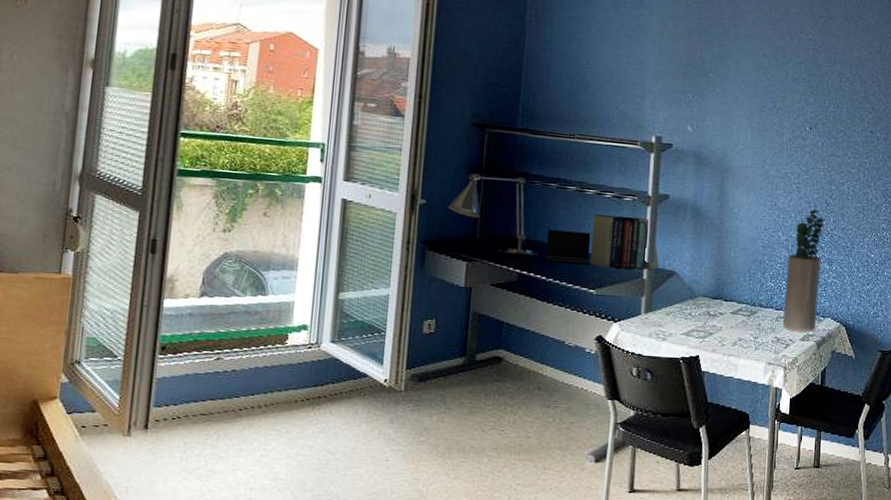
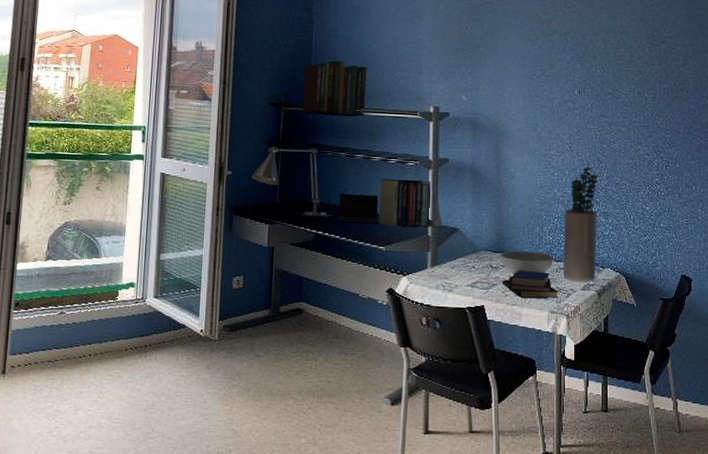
books: none [509,78,584,144] -> present [302,60,367,117]
bowl: none [718,297,775,323] -> present [500,250,554,275]
book: none [719,318,778,349] -> present [502,269,559,299]

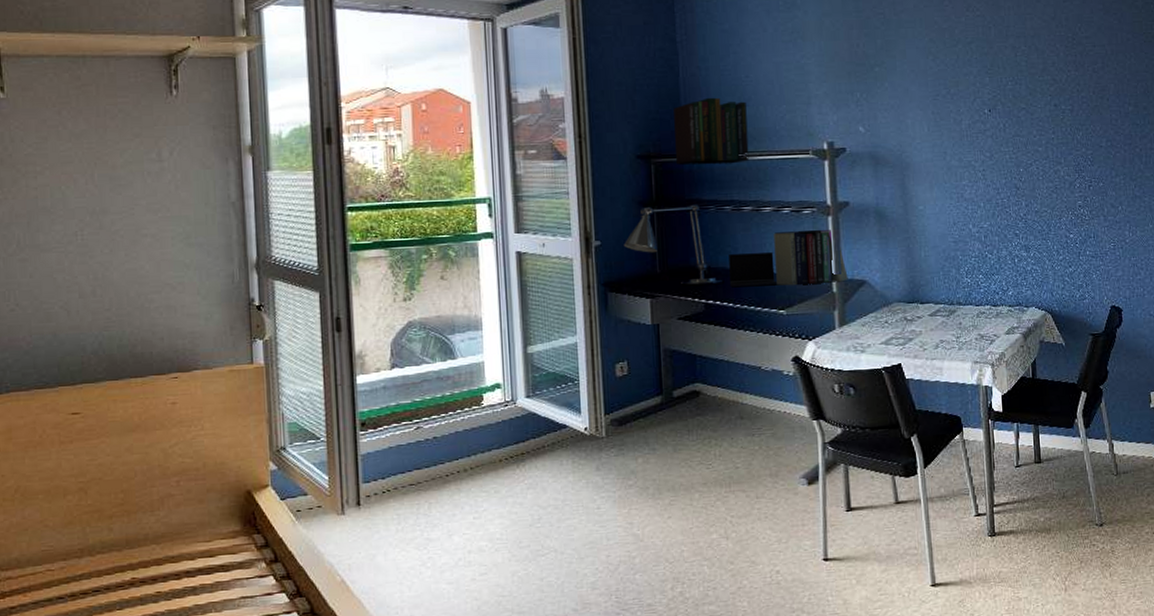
bowl: present [500,250,554,275] -> none [914,297,974,326]
book: present [502,269,559,299] -> none [919,319,982,350]
vase: present [563,161,598,283] -> none [982,189,1020,326]

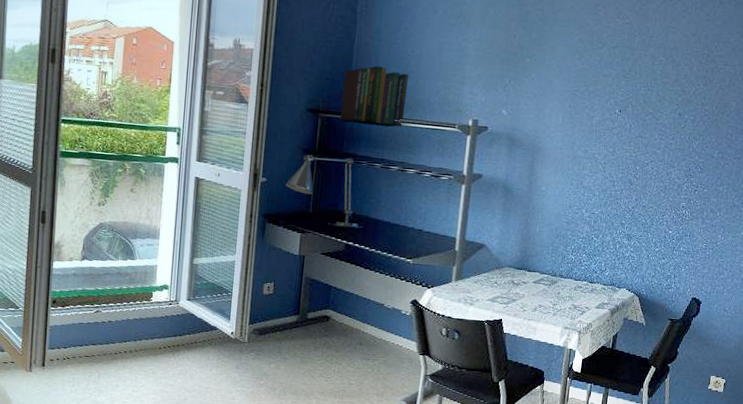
laptop computer: present [729,252,777,286] -> none [369,205,410,237]
books: present [774,229,848,286] -> none [408,192,470,243]

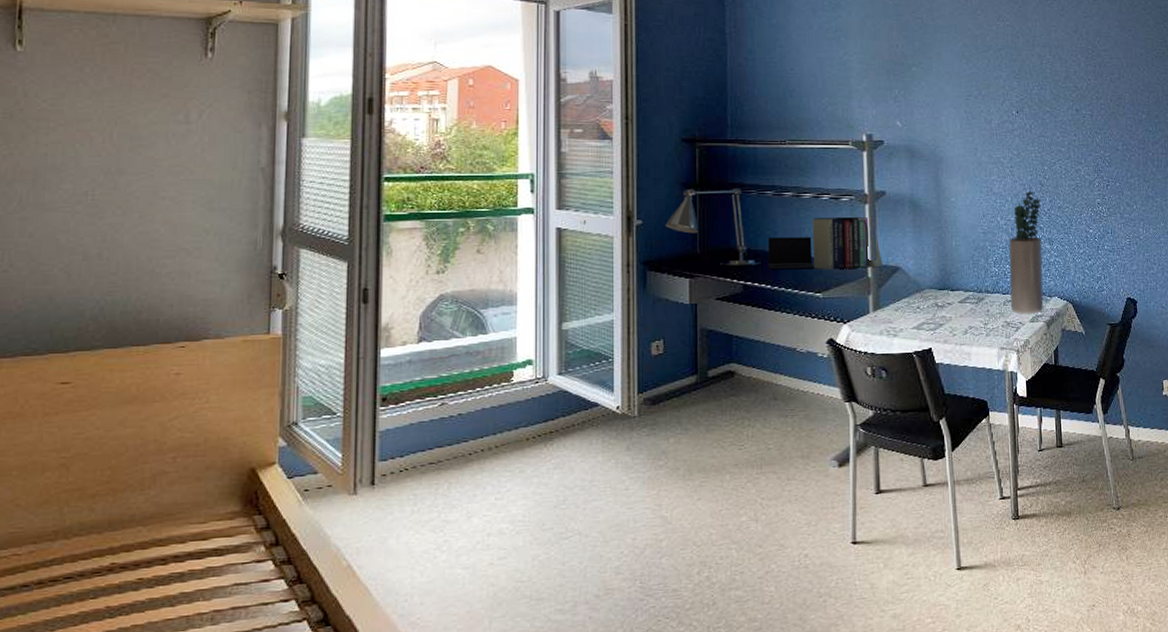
books: present [339,65,408,128] -> none [719,87,792,151]
laptop computer: none [369,205,410,237] -> present [768,237,814,269]
books: none [408,192,470,243] -> present [813,216,883,270]
vase: none [580,183,627,302] -> present [1009,185,1044,314]

